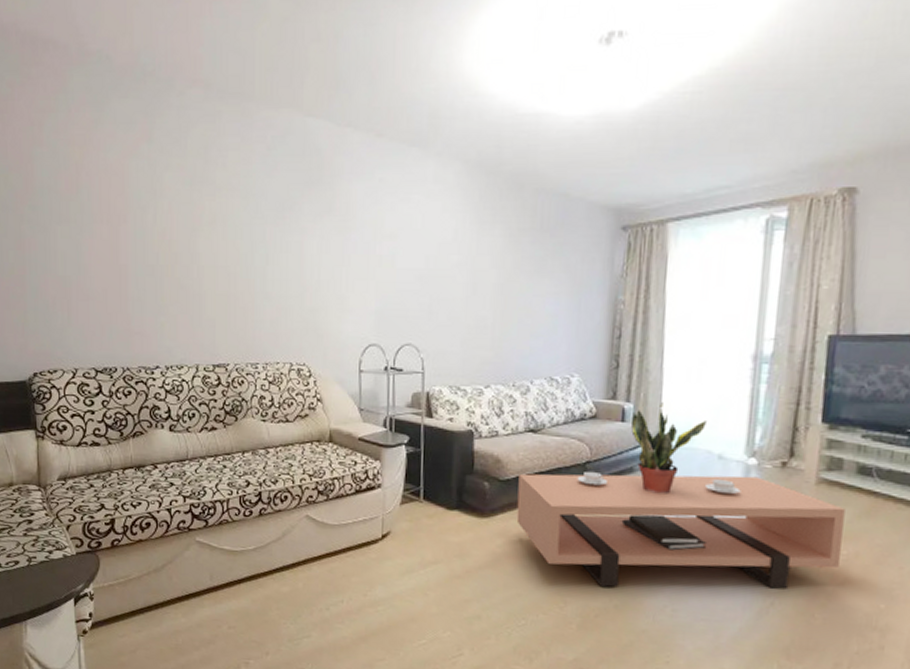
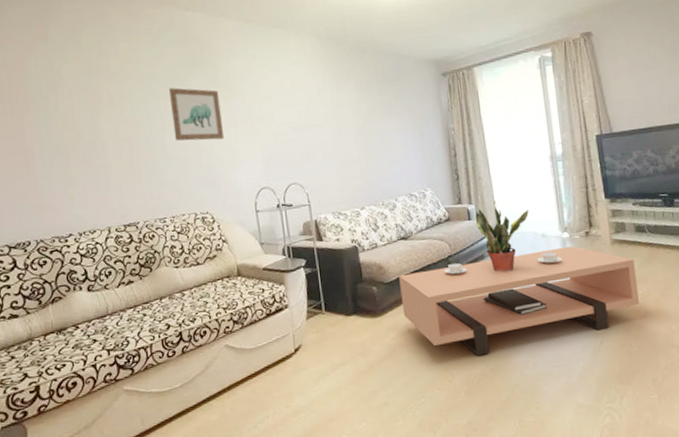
wall art: none [277,211,334,280] -> present [169,87,224,141]

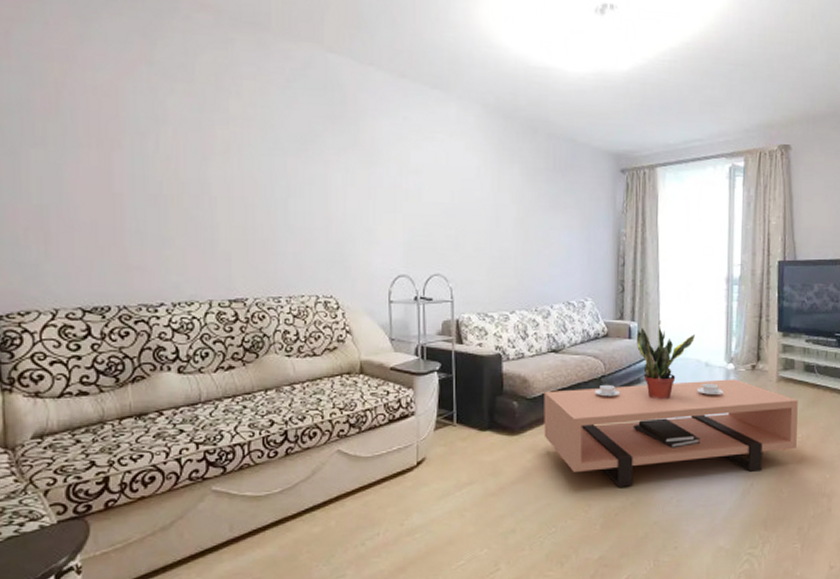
wall art: present [169,87,224,141] -> none [300,143,359,213]

